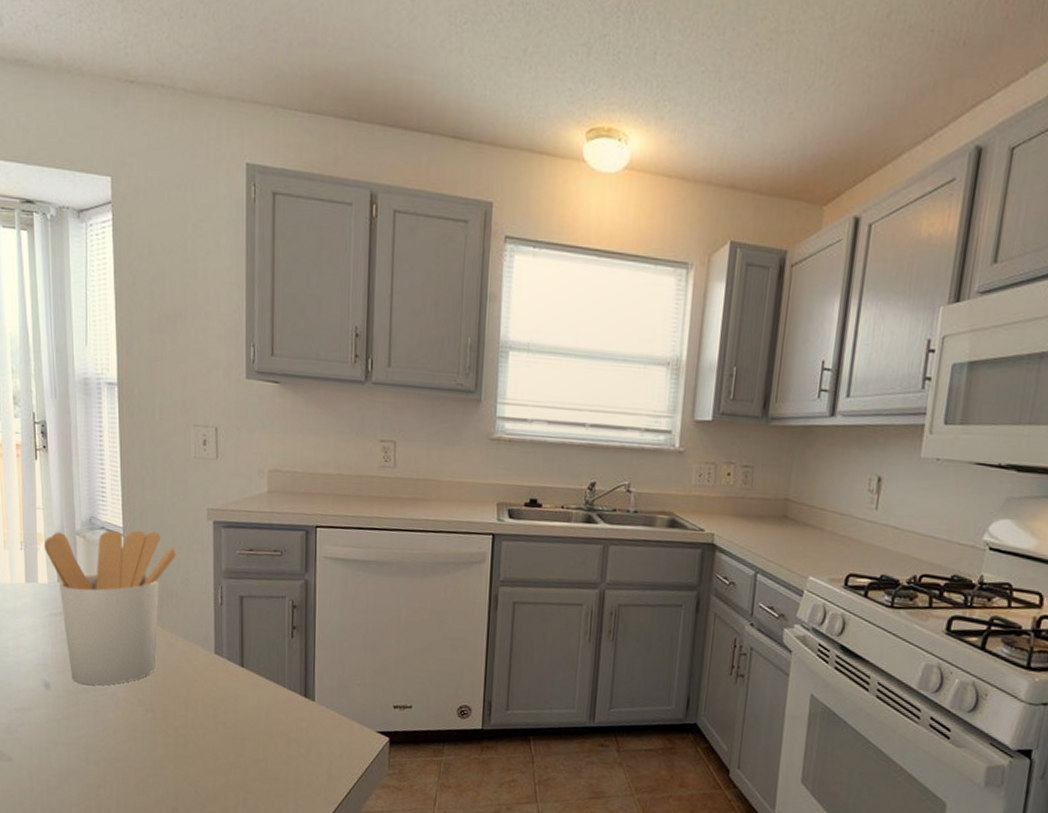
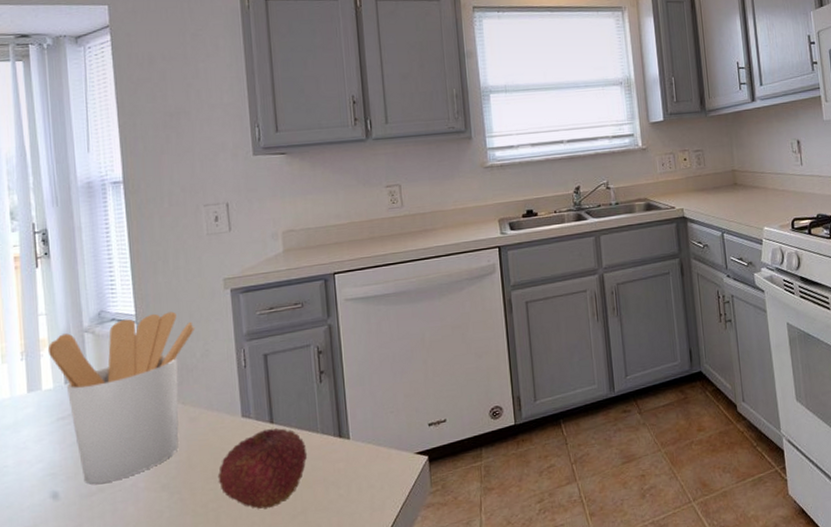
fruit: none [189,670,273,749] -> present [217,427,308,510]

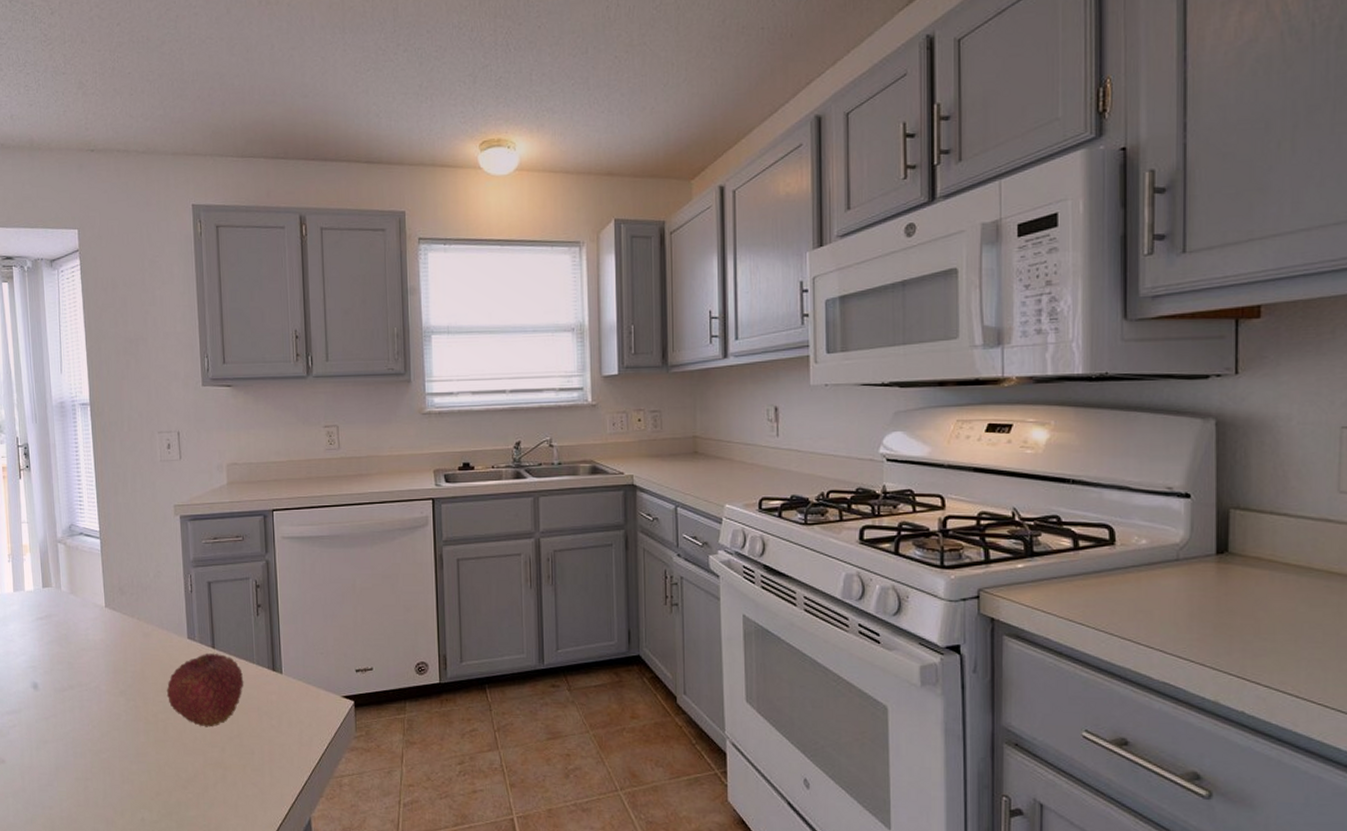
utensil holder: present [47,311,196,484] -> none [29,531,150,681]

